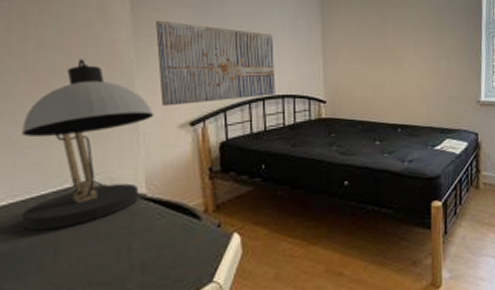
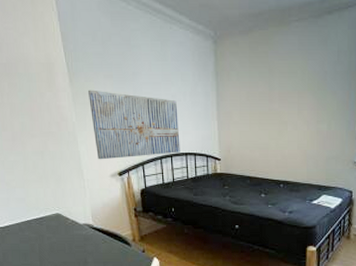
desk lamp: present [21,59,155,231] -> none [9,122,94,245]

